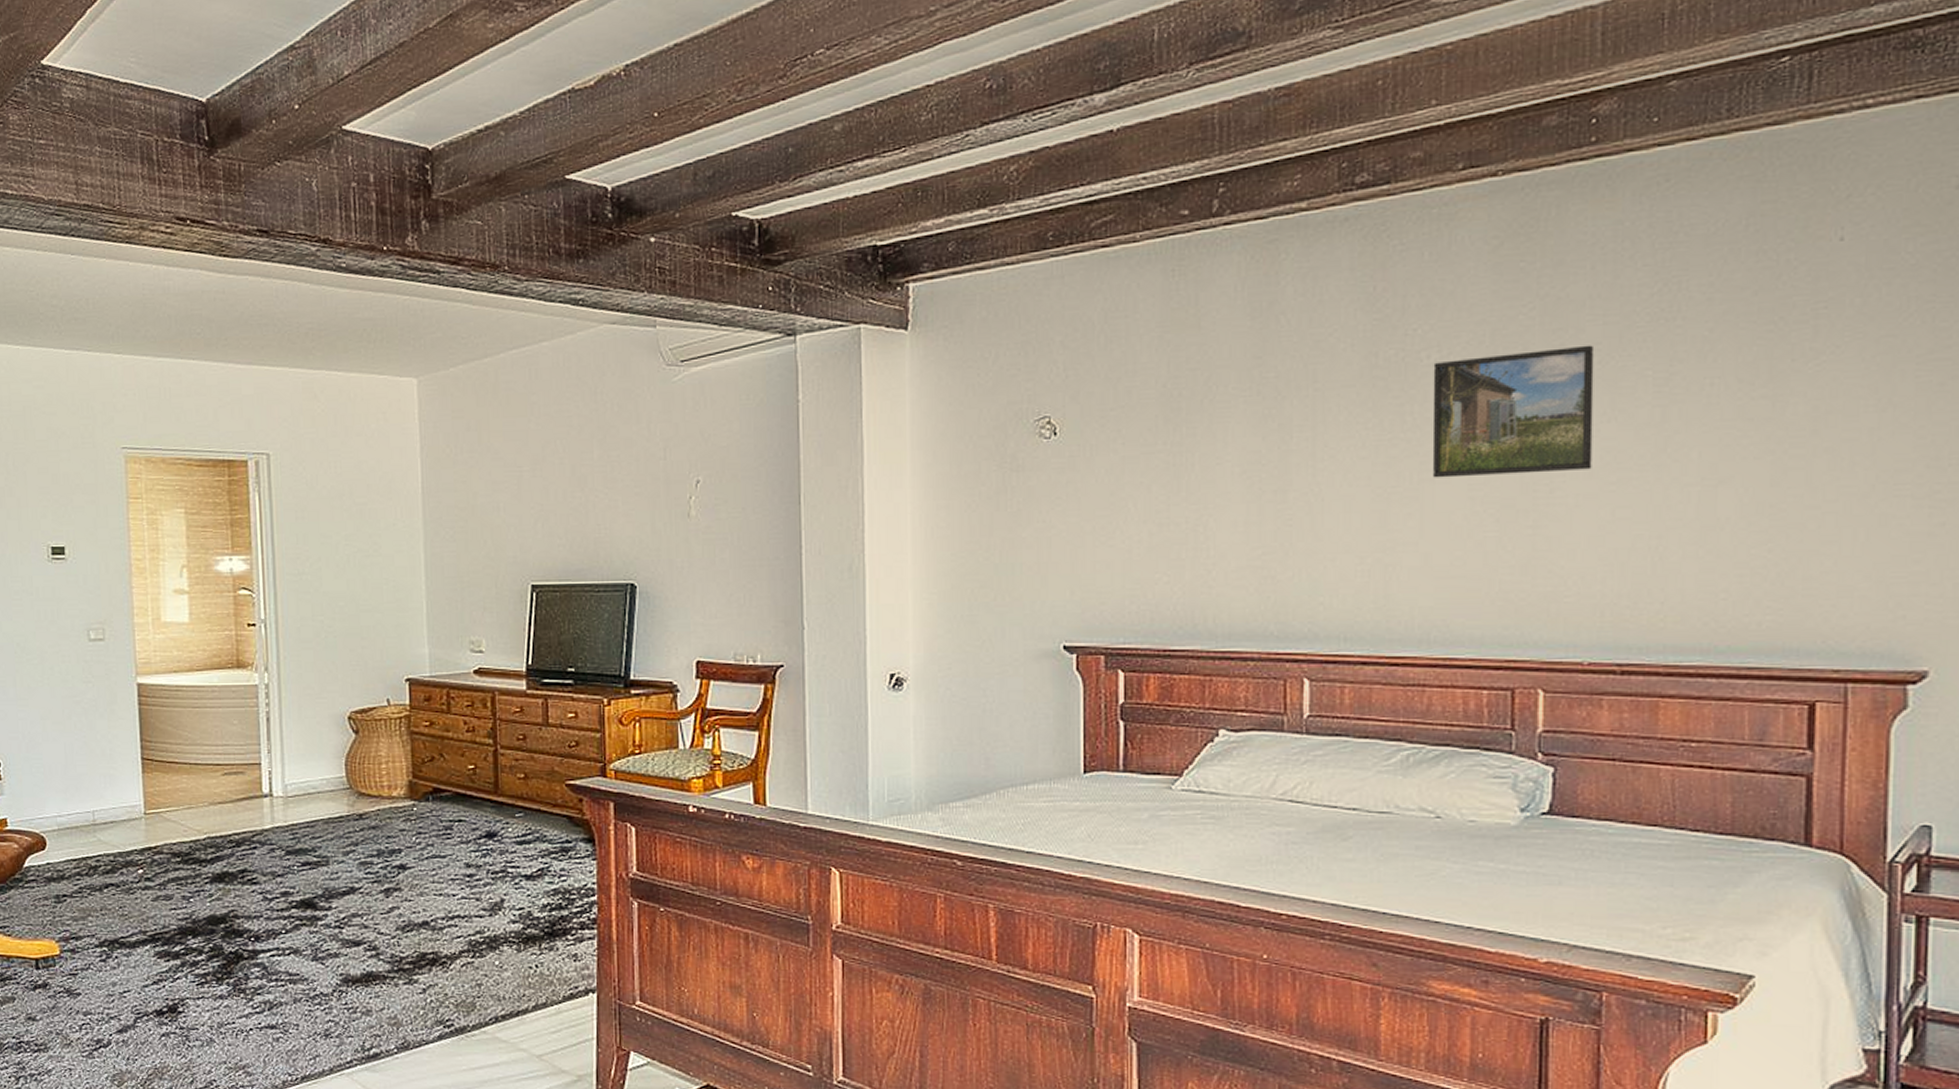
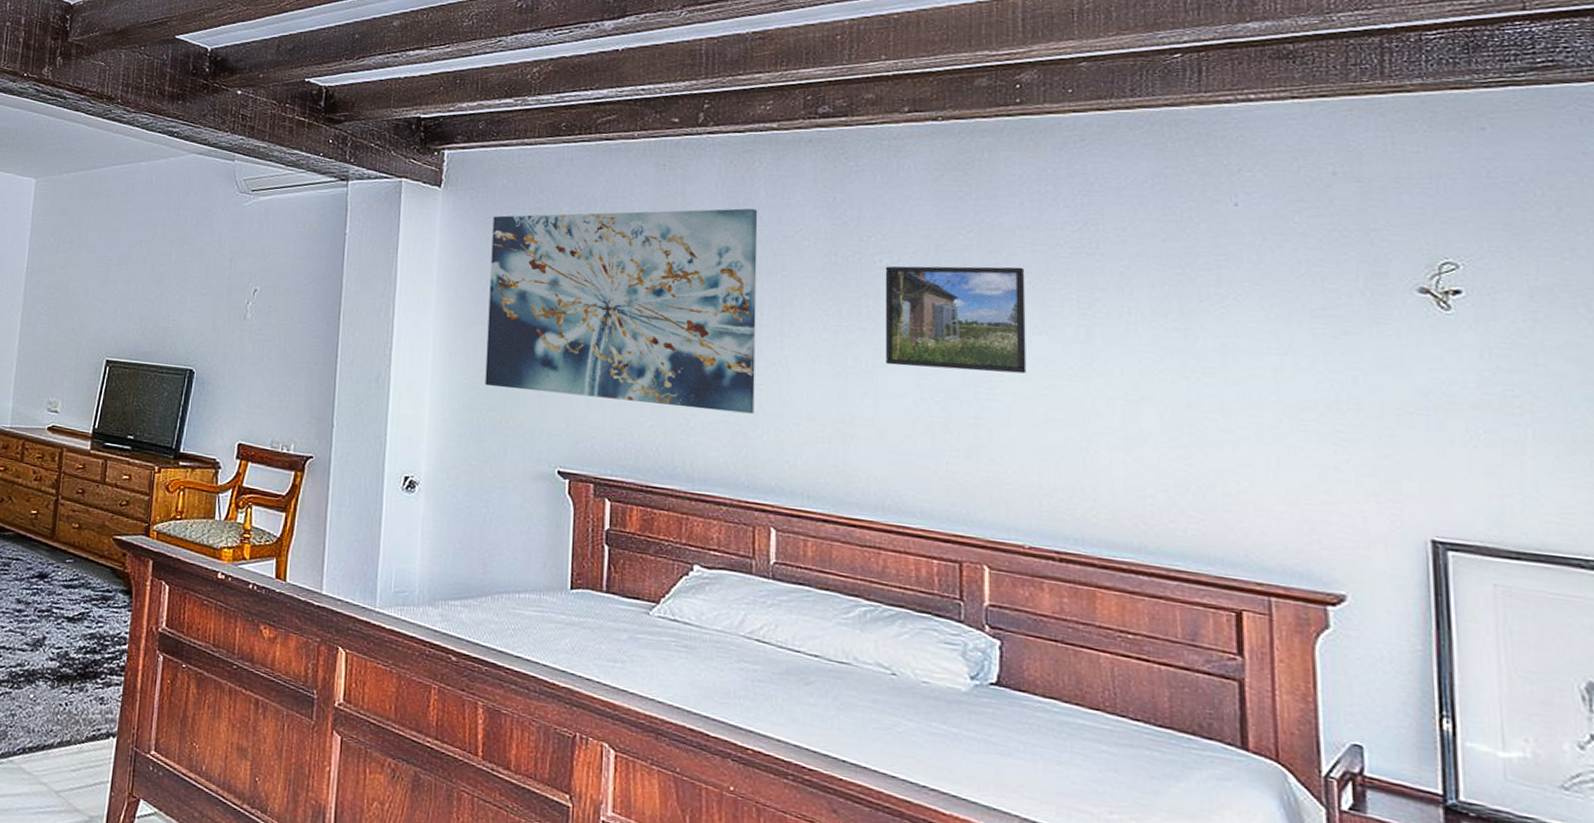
wall art: none [972,311,1285,560] -> present [485,208,758,414]

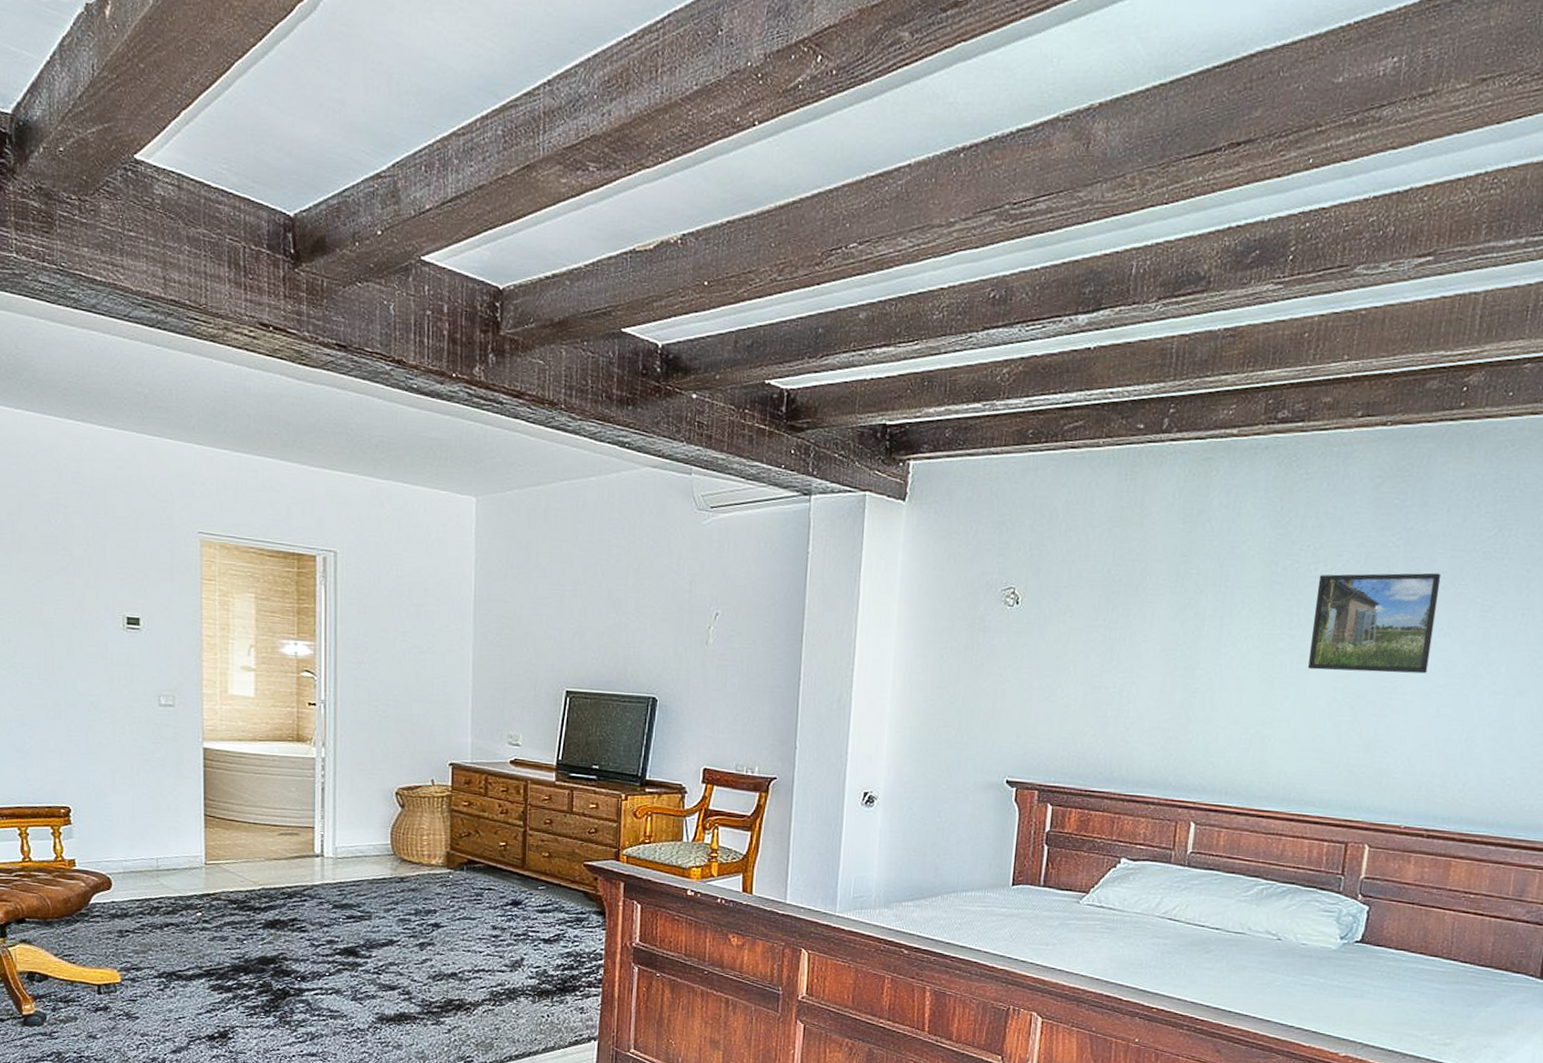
wall art: present [485,208,758,414] -> none [942,518,1210,720]

